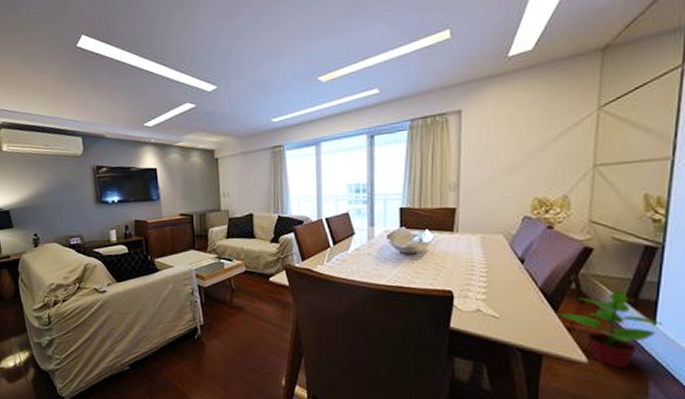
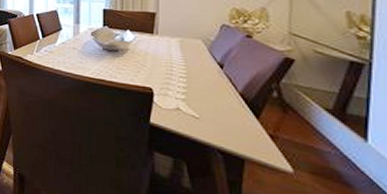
potted plant: present [558,290,662,369] -> none [260,102,375,184]

